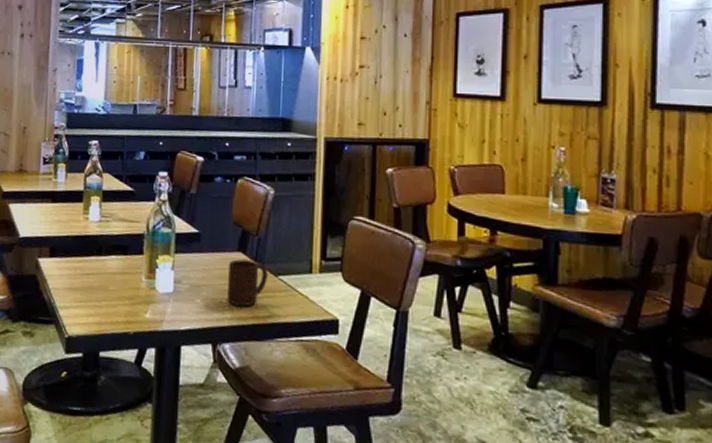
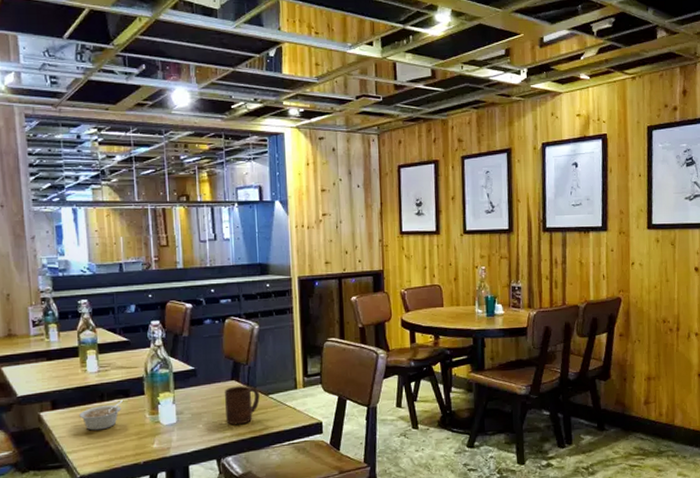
legume: none [74,256,120,288] -> present [78,399,123,431]

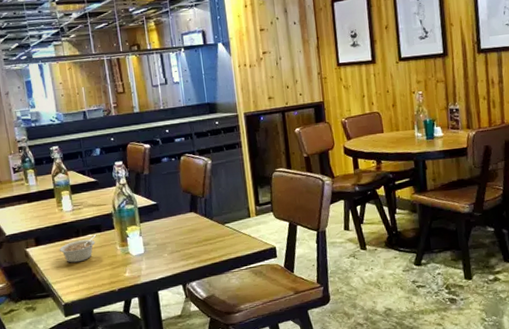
cup: present [224,386,260,425] -> none [184,216,217,253]

